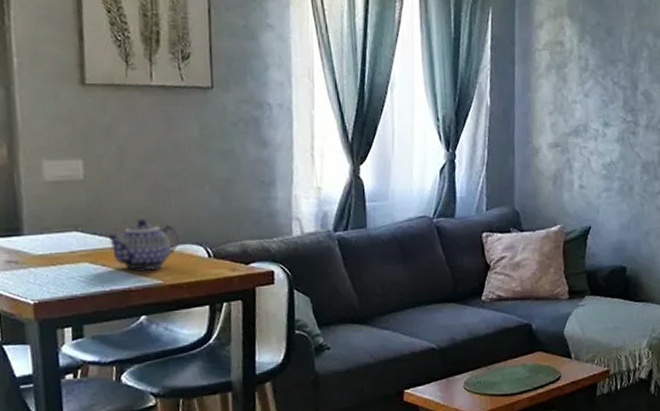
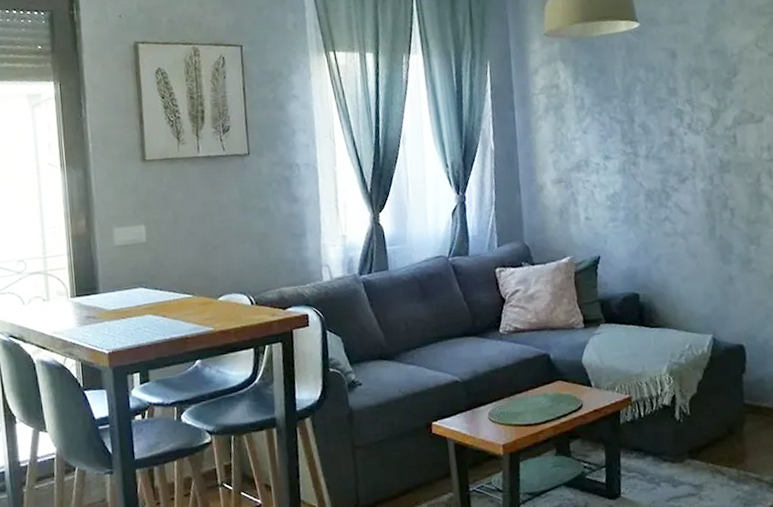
teapot: present [105,219,180,271] -> none [165,273,227,320]

